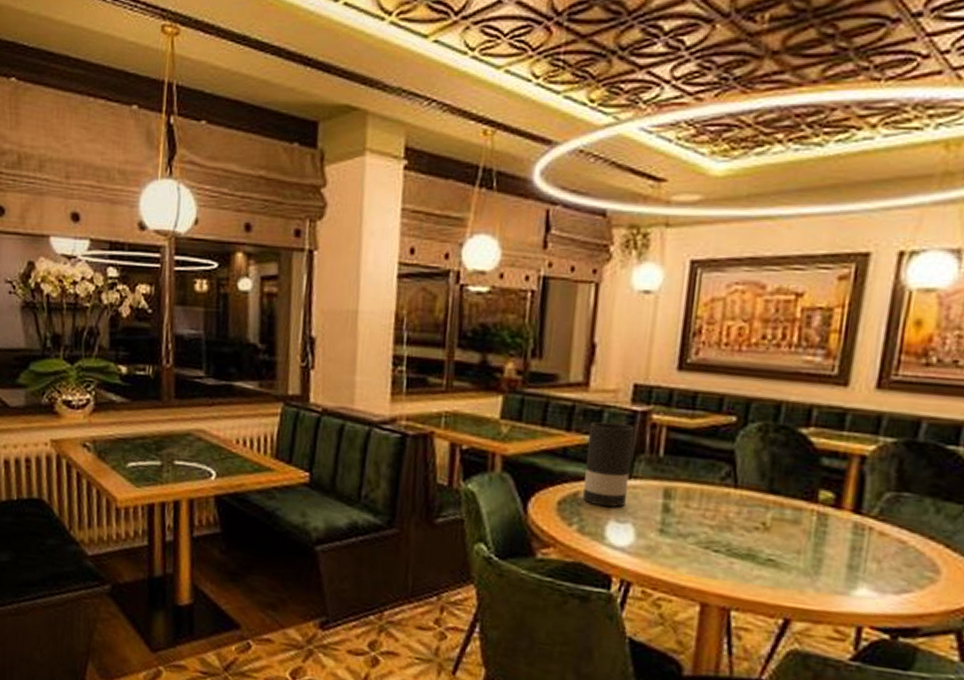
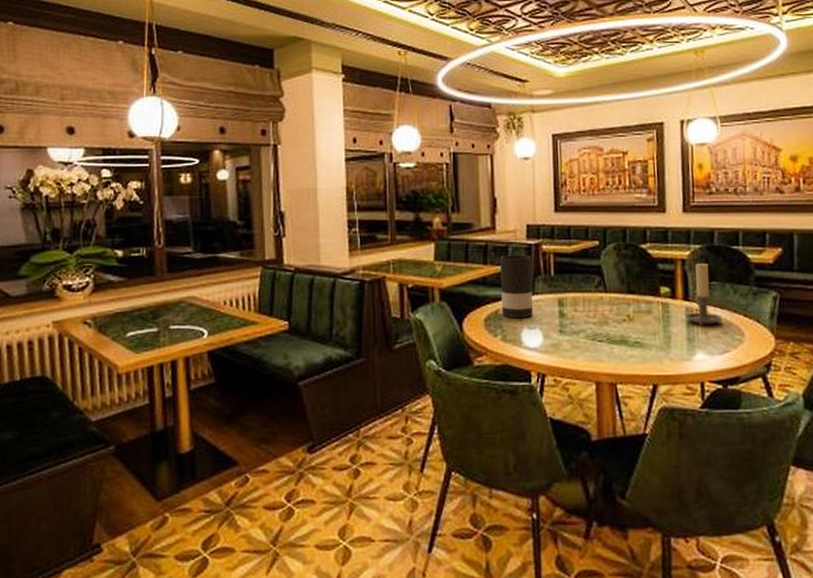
candle holder: none [850,463,909,552] -> present [685,263,722,326]

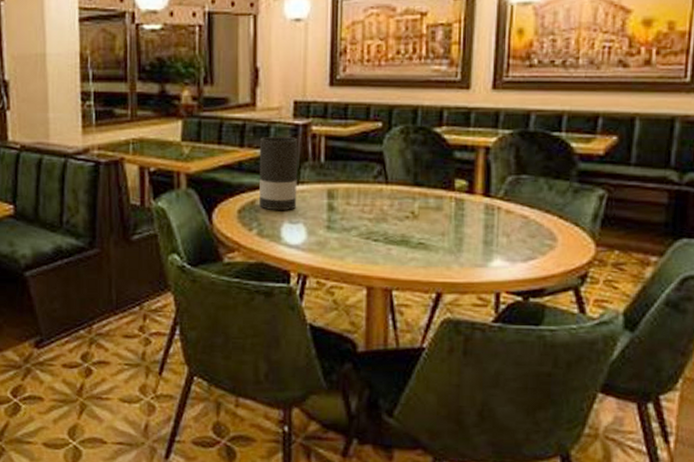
candle holder: present [685,263,722,326] -> none [483,151,530,228]

